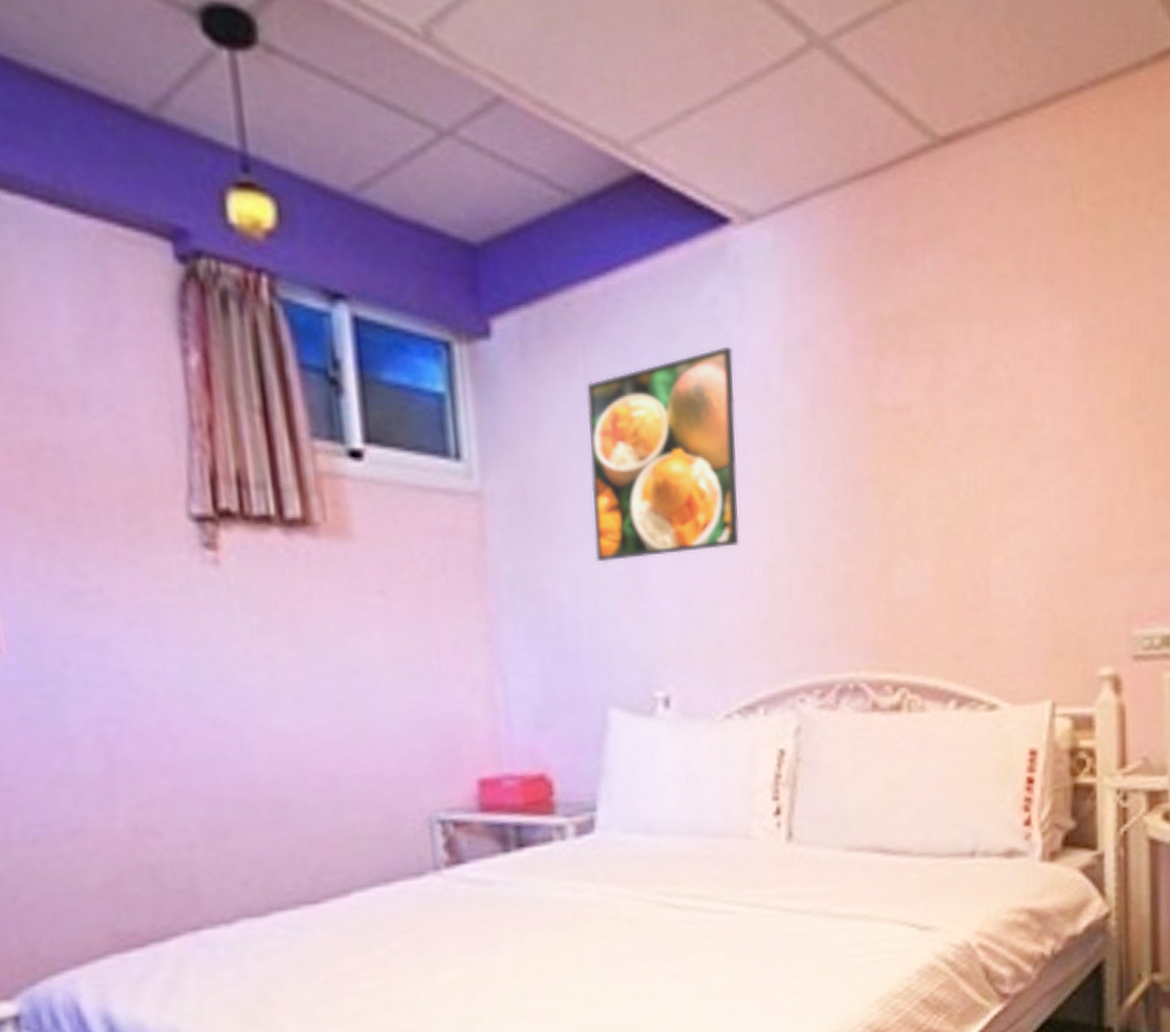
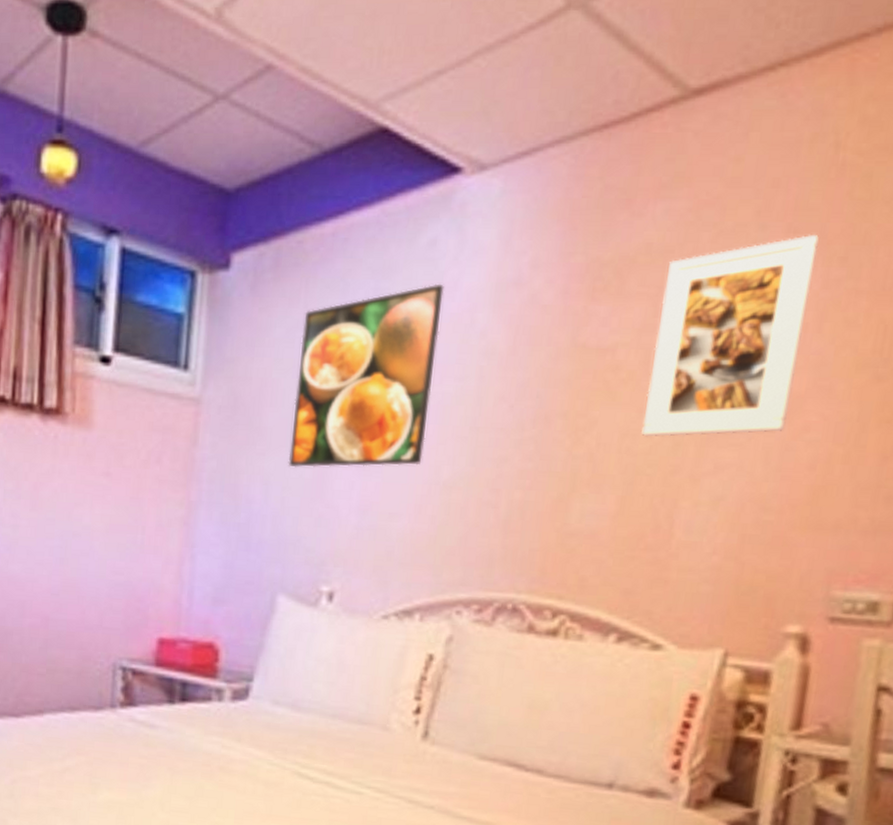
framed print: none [945,285,1072,496] -> present [641,235,819,437]

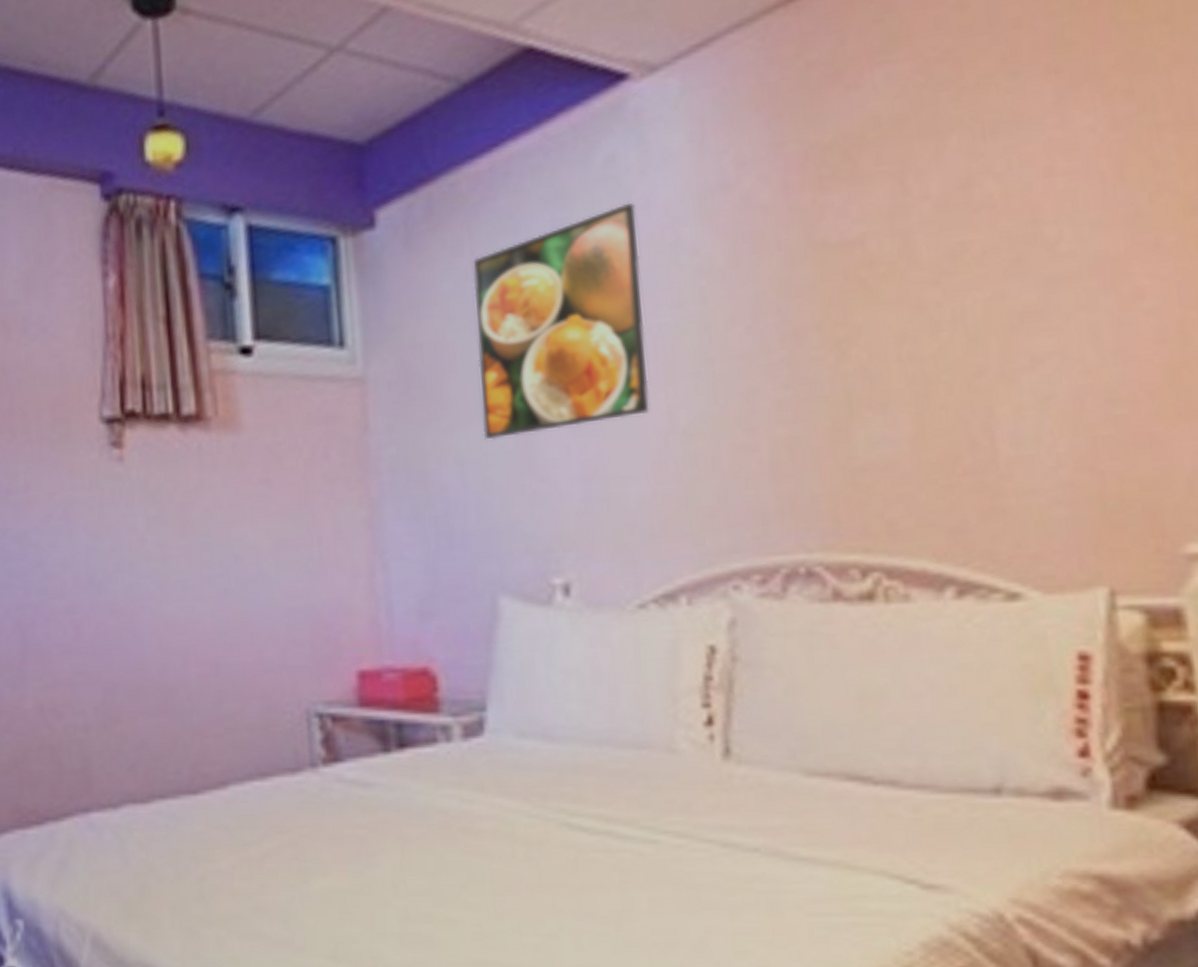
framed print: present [641,235,819,437] -> none [907,71,1111,337]

